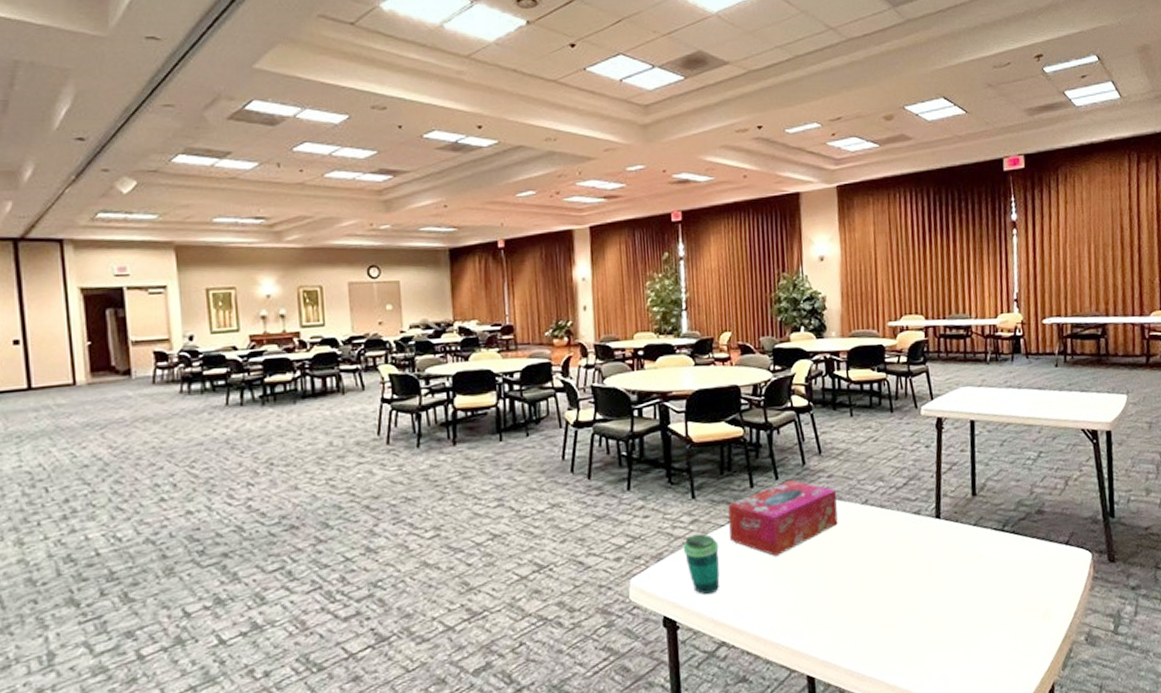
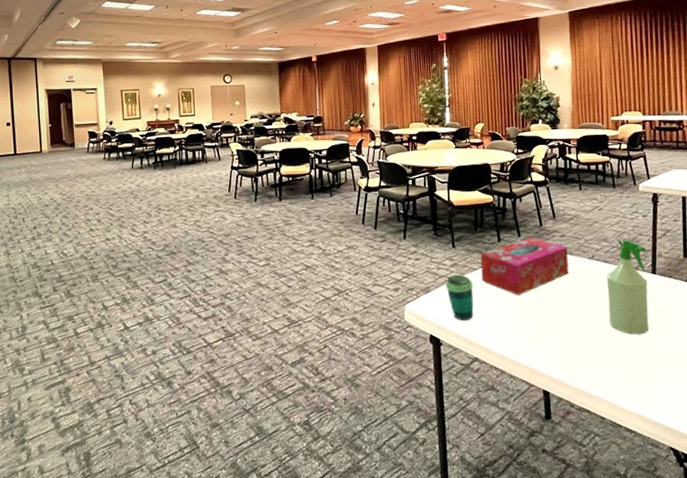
spray bottle: none [882,476,933,597] -> present [606,238,649,335]

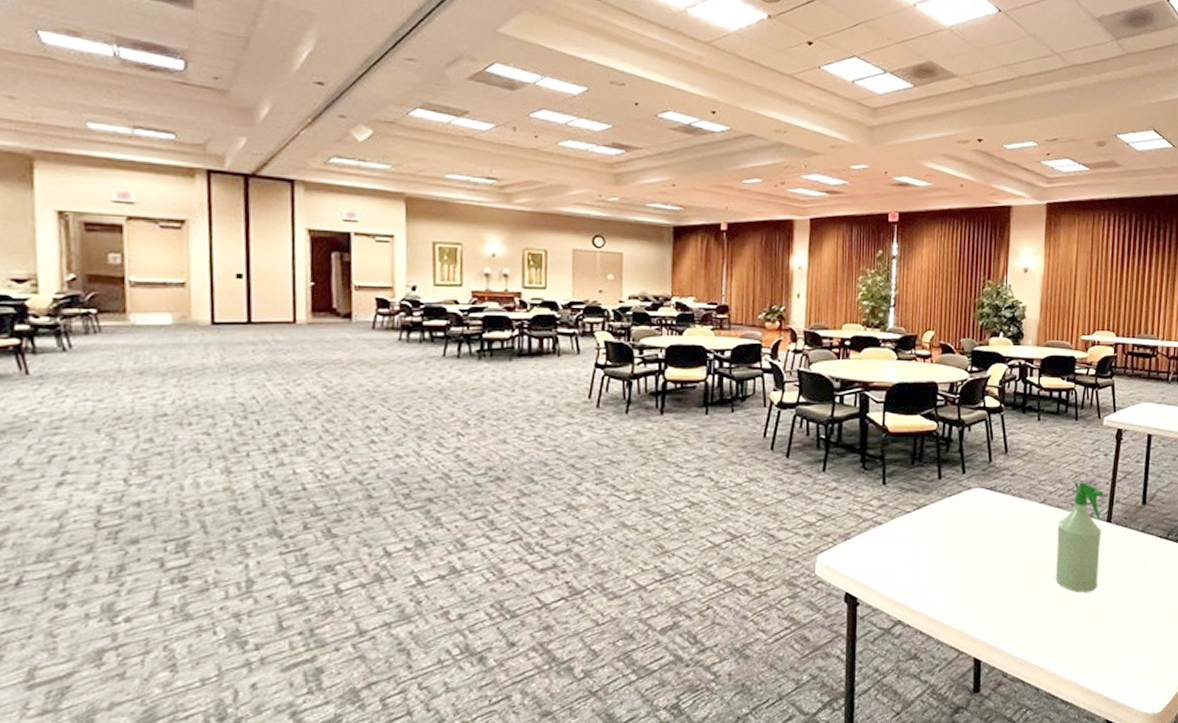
cup: present [445,274,474,321] -> none [870,518,904,576]
tissue box: present [480,237,569,295] -> none [915,474,1018,545]

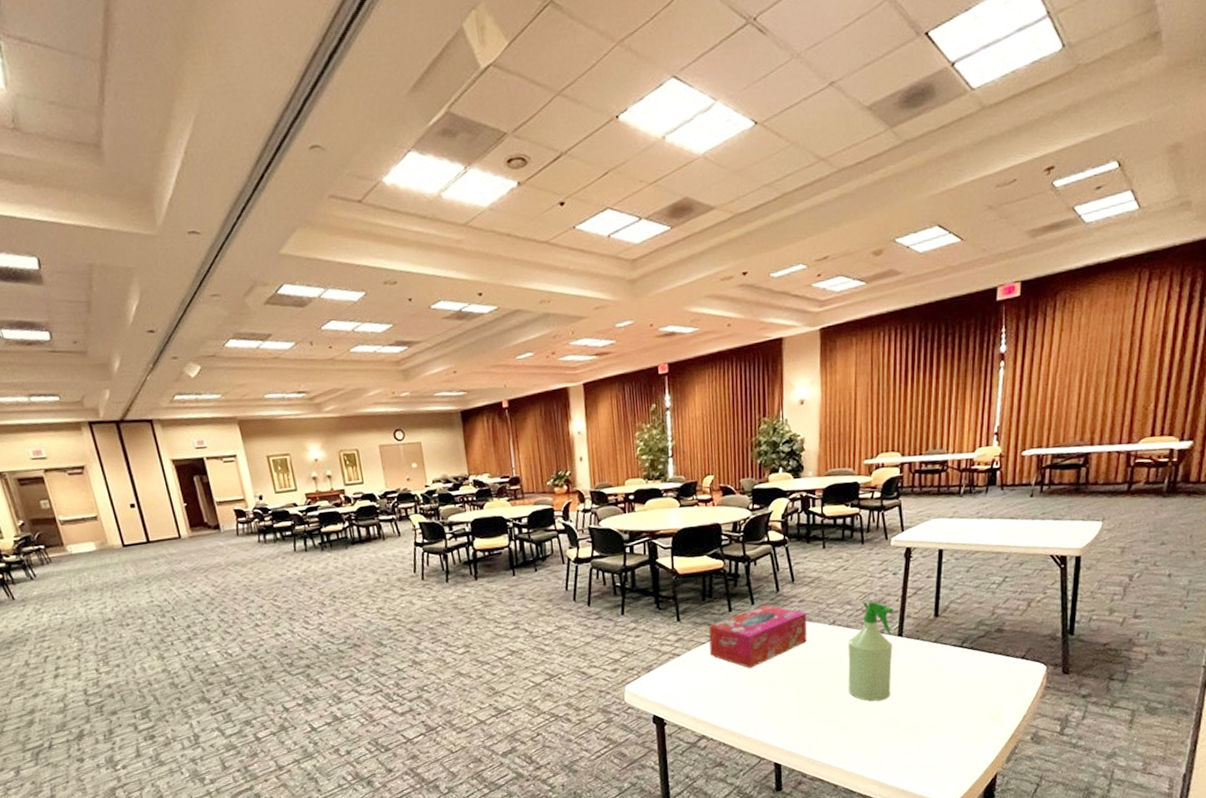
tissue box: none [915,474,1018,545] -> present [708,604,807,668]

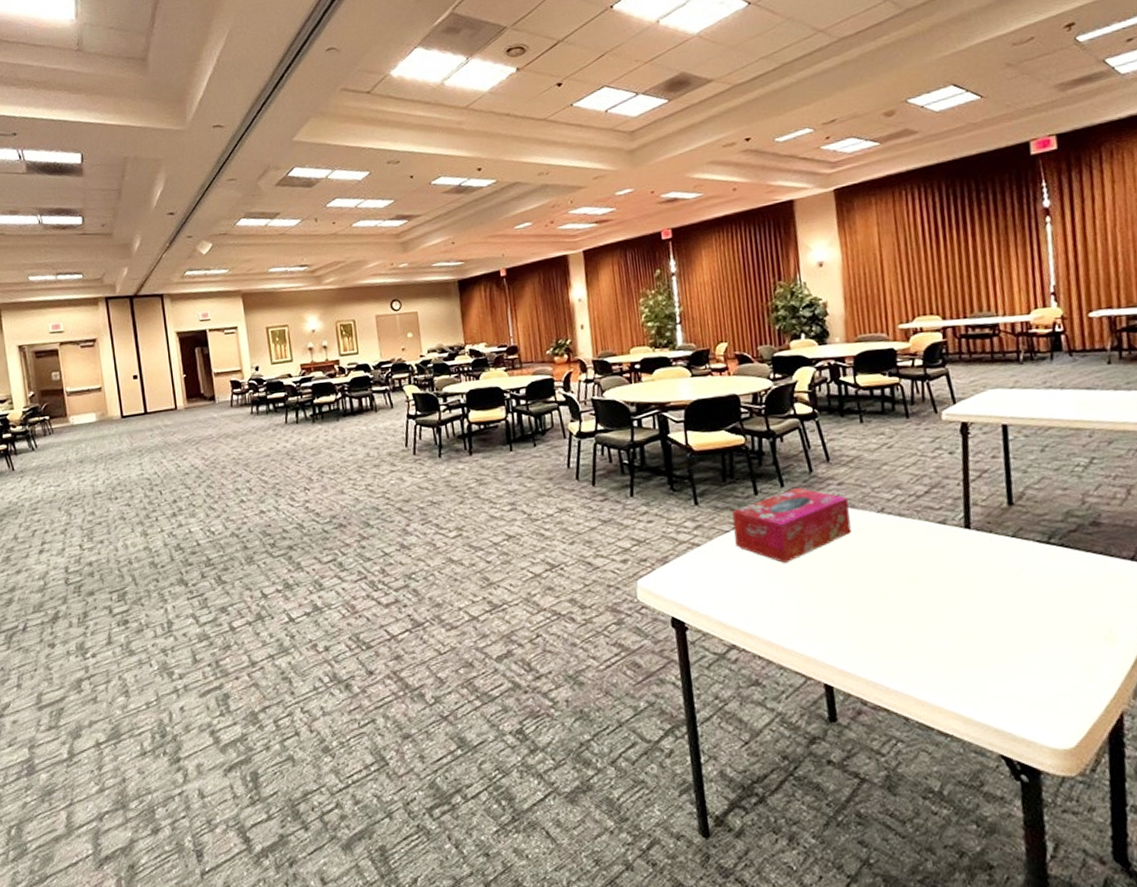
spray bottle: present [847,600,893,702] -> none [901,483,964,610]

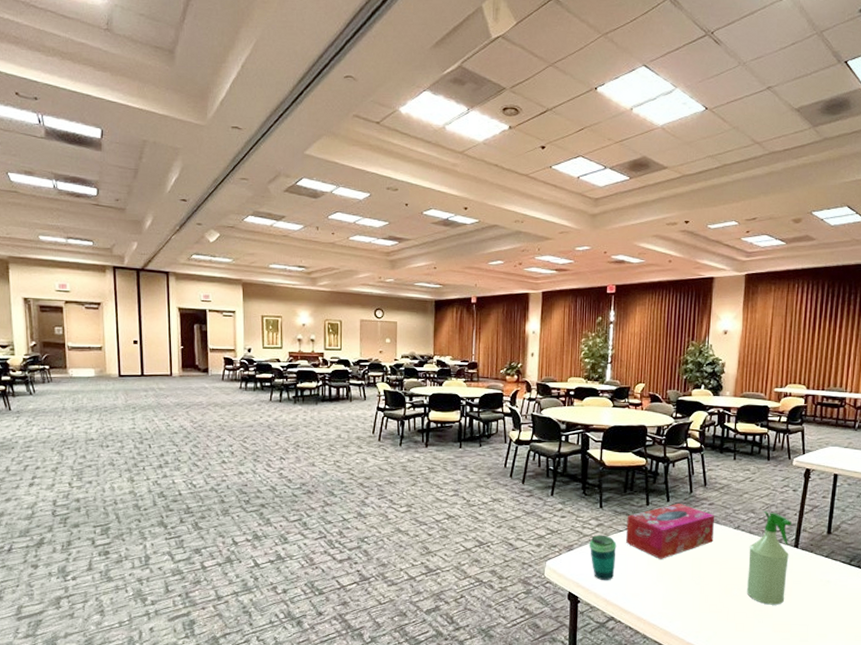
cup: none [688,539,727,599] -> present [589,535,617,581]
spray bottle: none [901,483,964,610] -> present [747,510,791,605]

